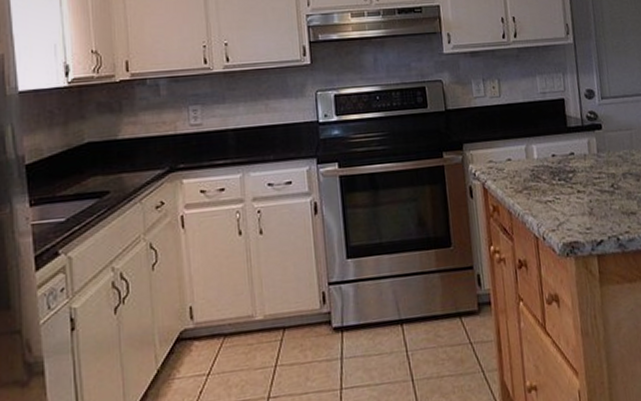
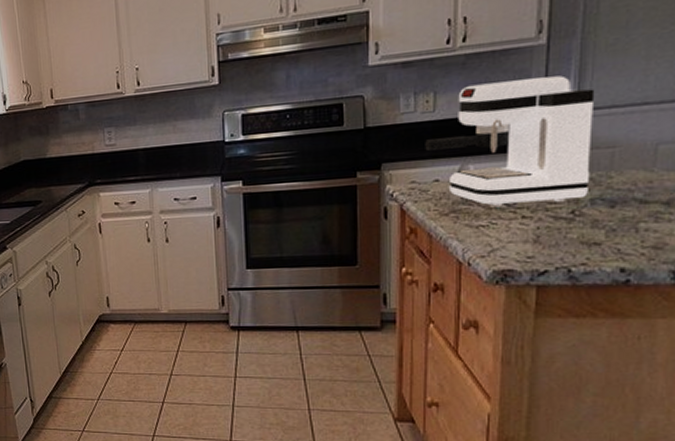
coffee maker: none [496,69,620,184] -> present [425,75,595,207]

